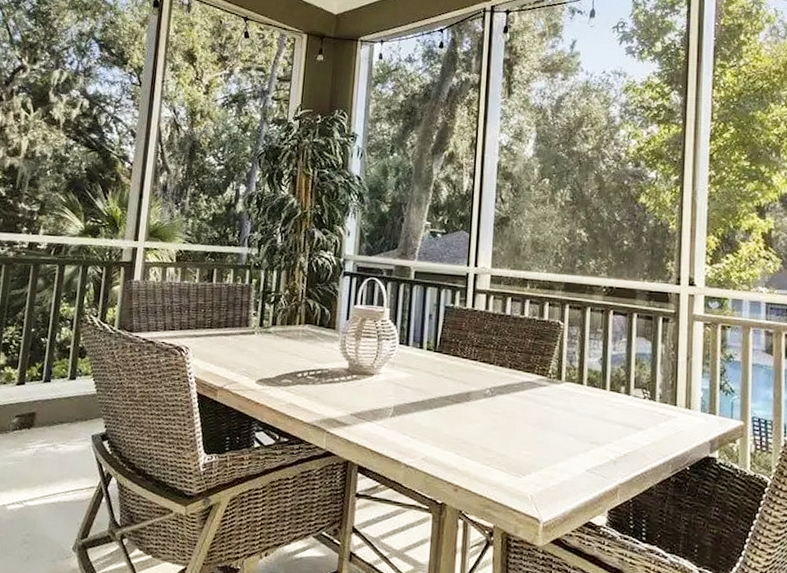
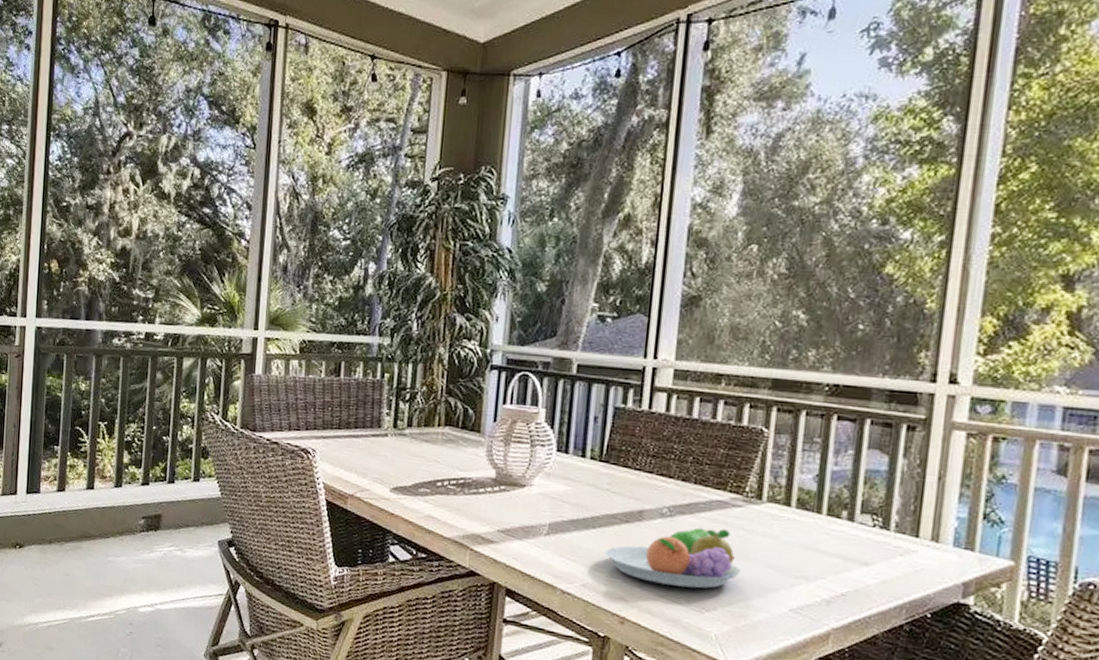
fruit bowl: none [440,405,549,457] -> present [604,527,742,589]

